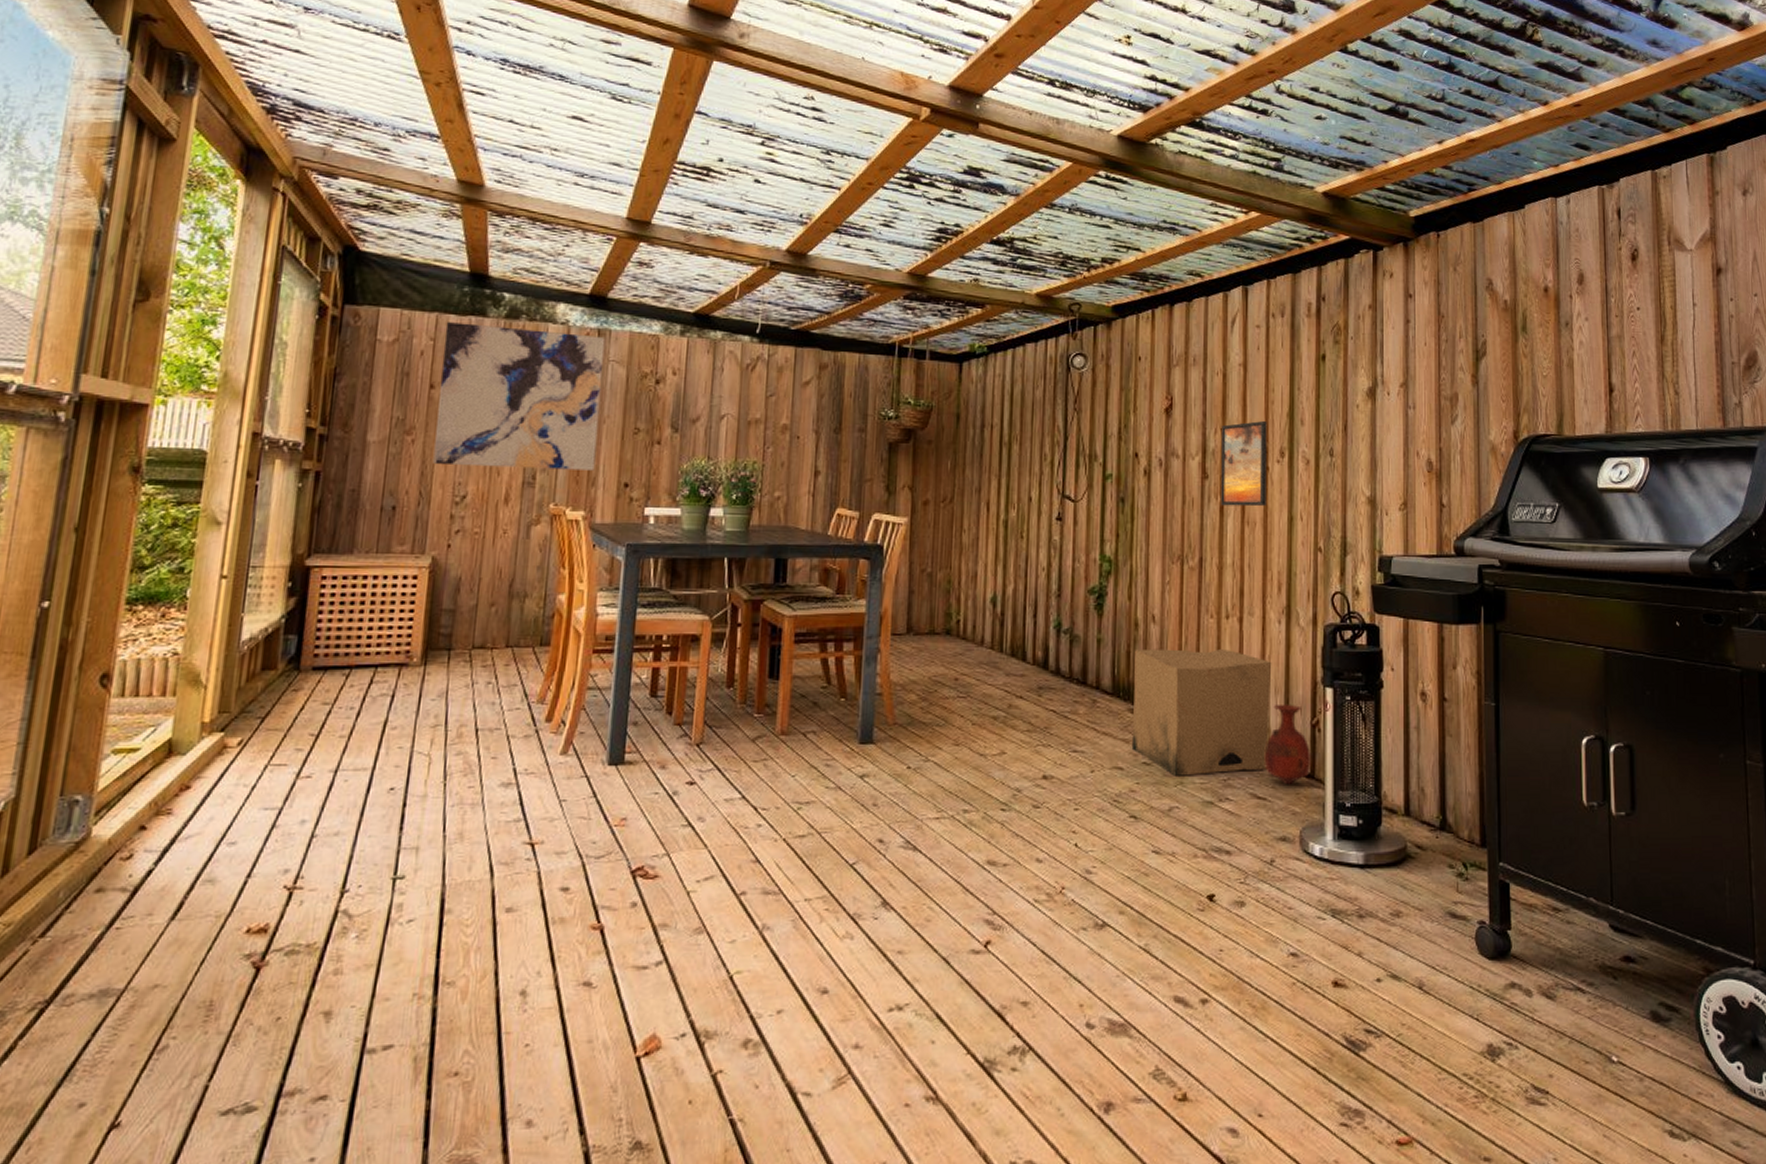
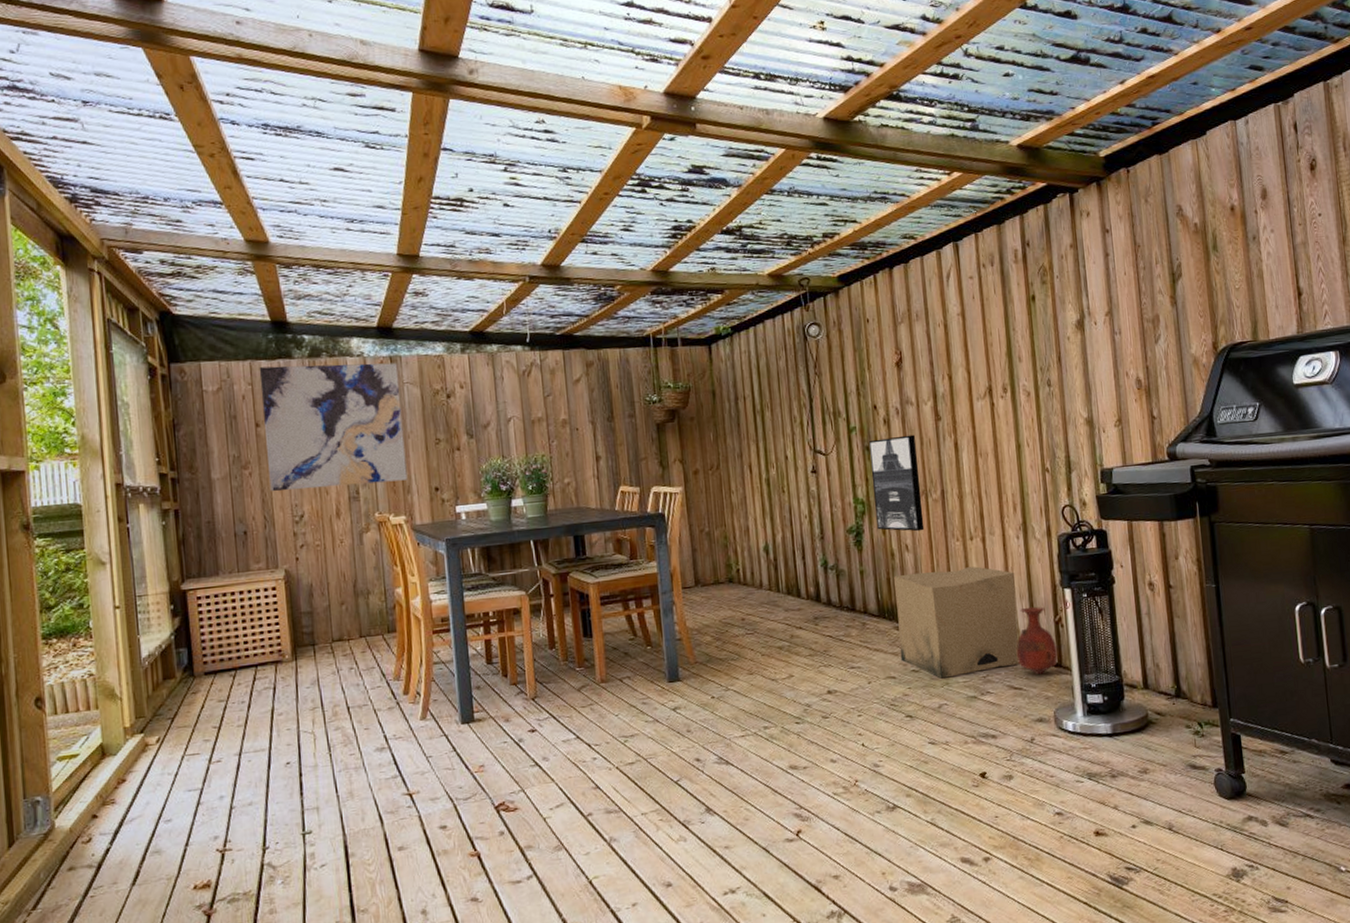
wall art: none [1123,490,1178,602] -> present [868,434,925,532]
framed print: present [1221,421,1267,507] -> none [948,363,995,442]

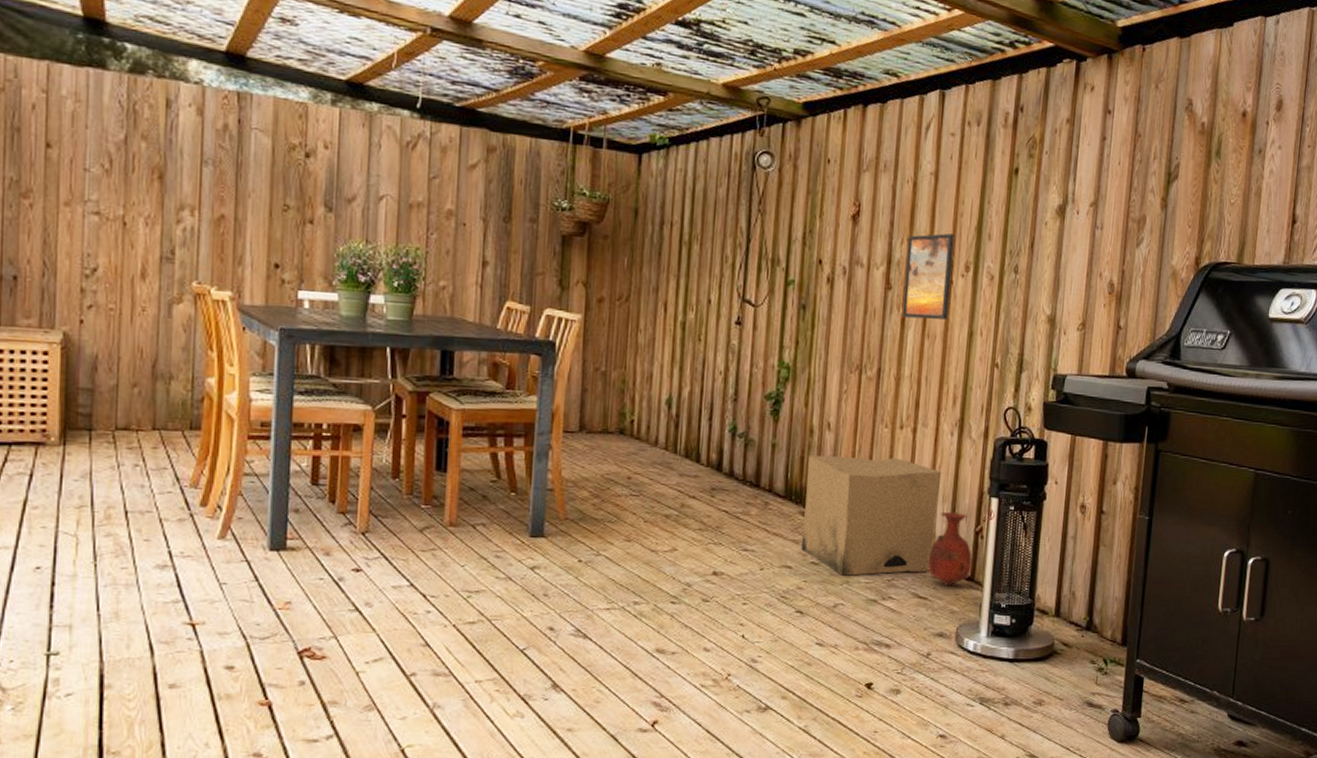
wall art: present [259,362,408,492] -> none [56,72,247,249]
wall art: present [868,434,925,532] -> none [800,298,860,410]
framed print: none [948,363,995,442] -> present [902,233,955,320]

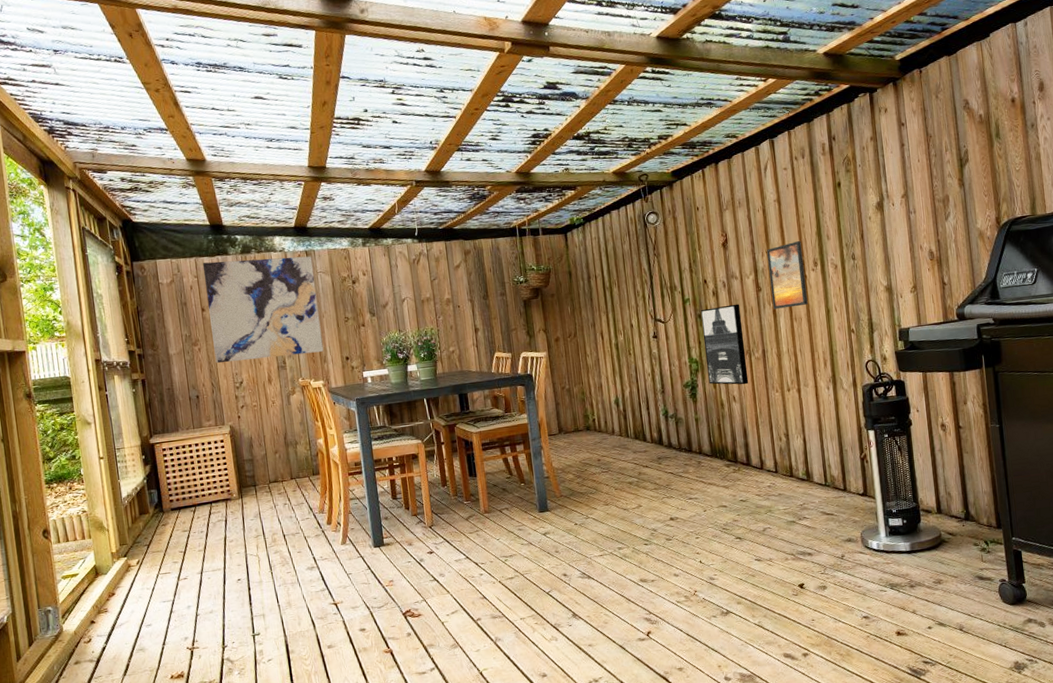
wall art: none [56,72,247,249] -> present [202,256,324,363]
wall art: none [800,298,860,410] -> present [700,304,749,385]
storage box: present [800,455,942,576] -> none [724,413,831,507]
vase: present [928,511,972,587] -> none [828,446,863,503]

